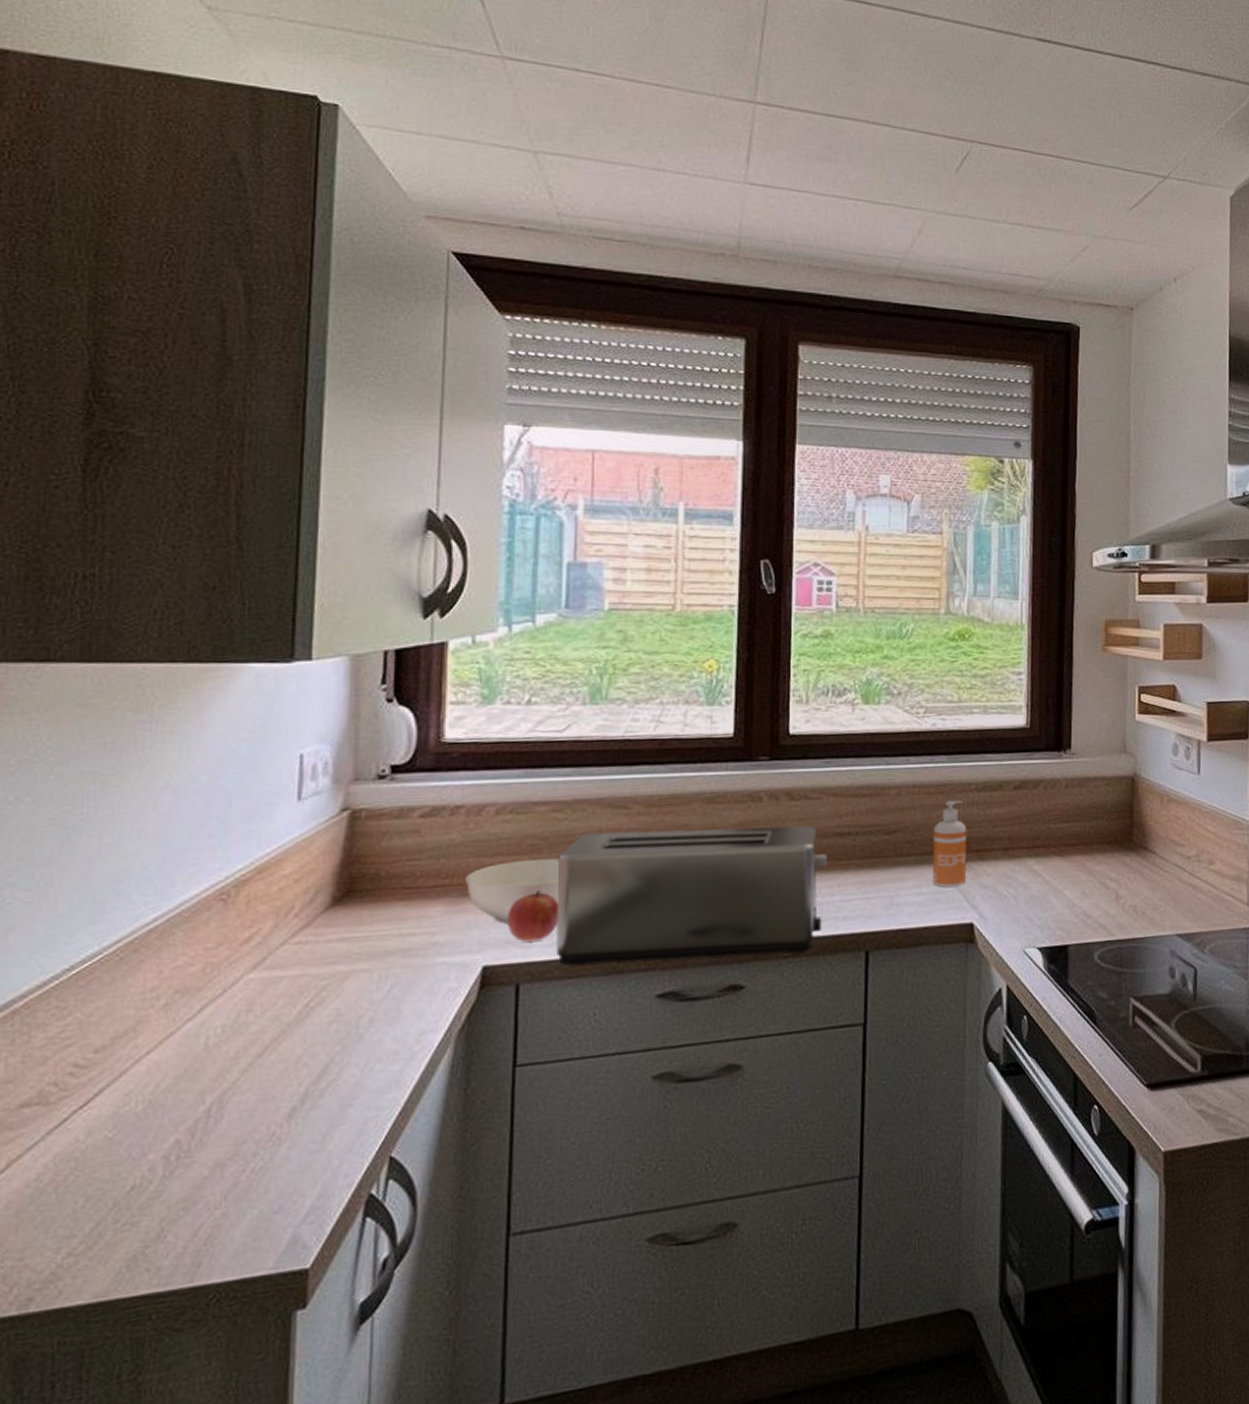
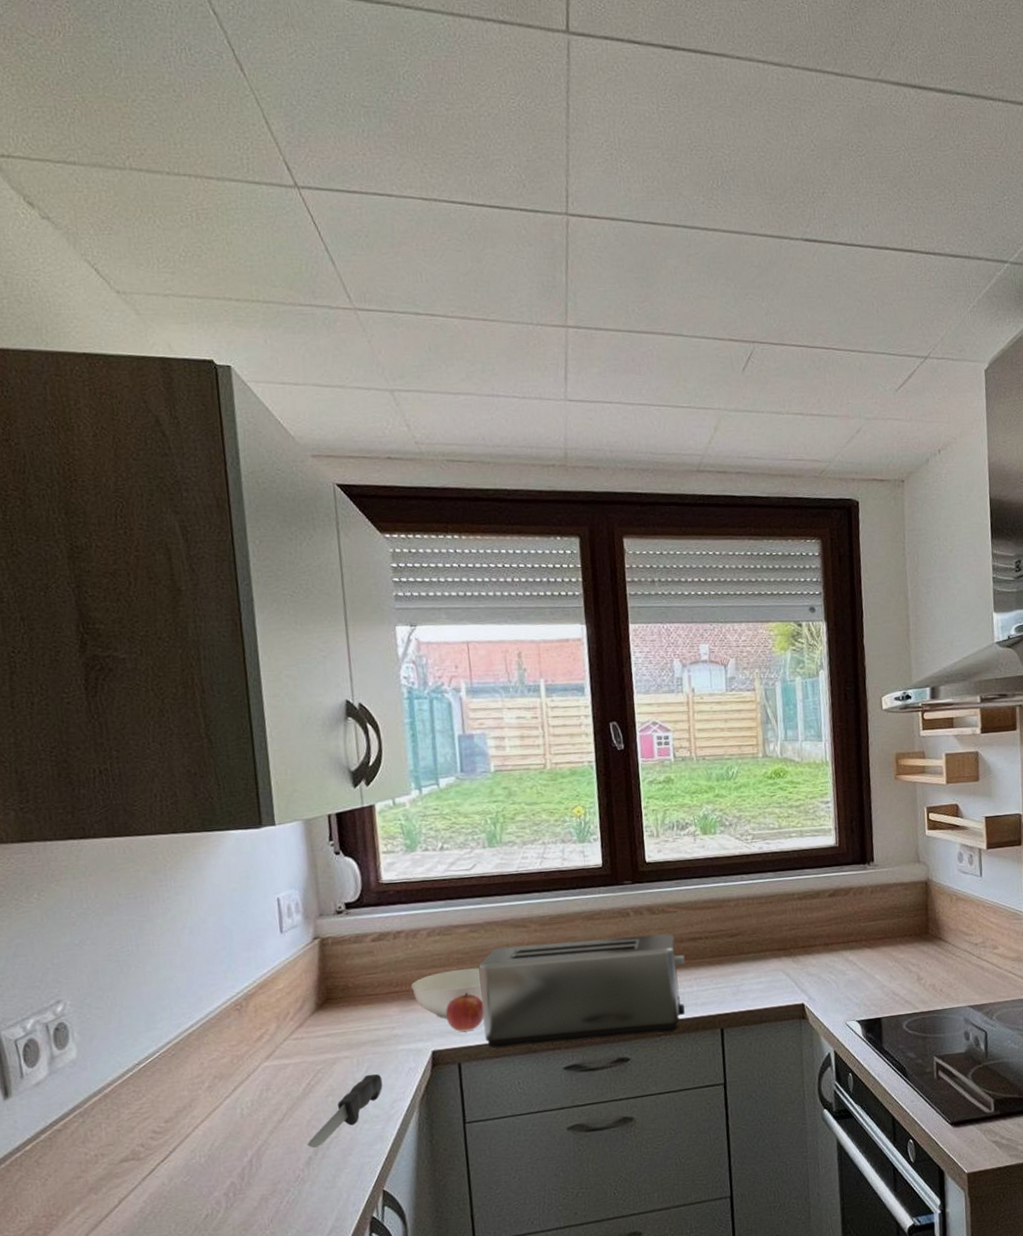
kitchen knife: none [292,994,410,1094] -> present [307,1073,383,1148]
soap dispenser: present [932,800,968,888] -> none [766,907,796,977]

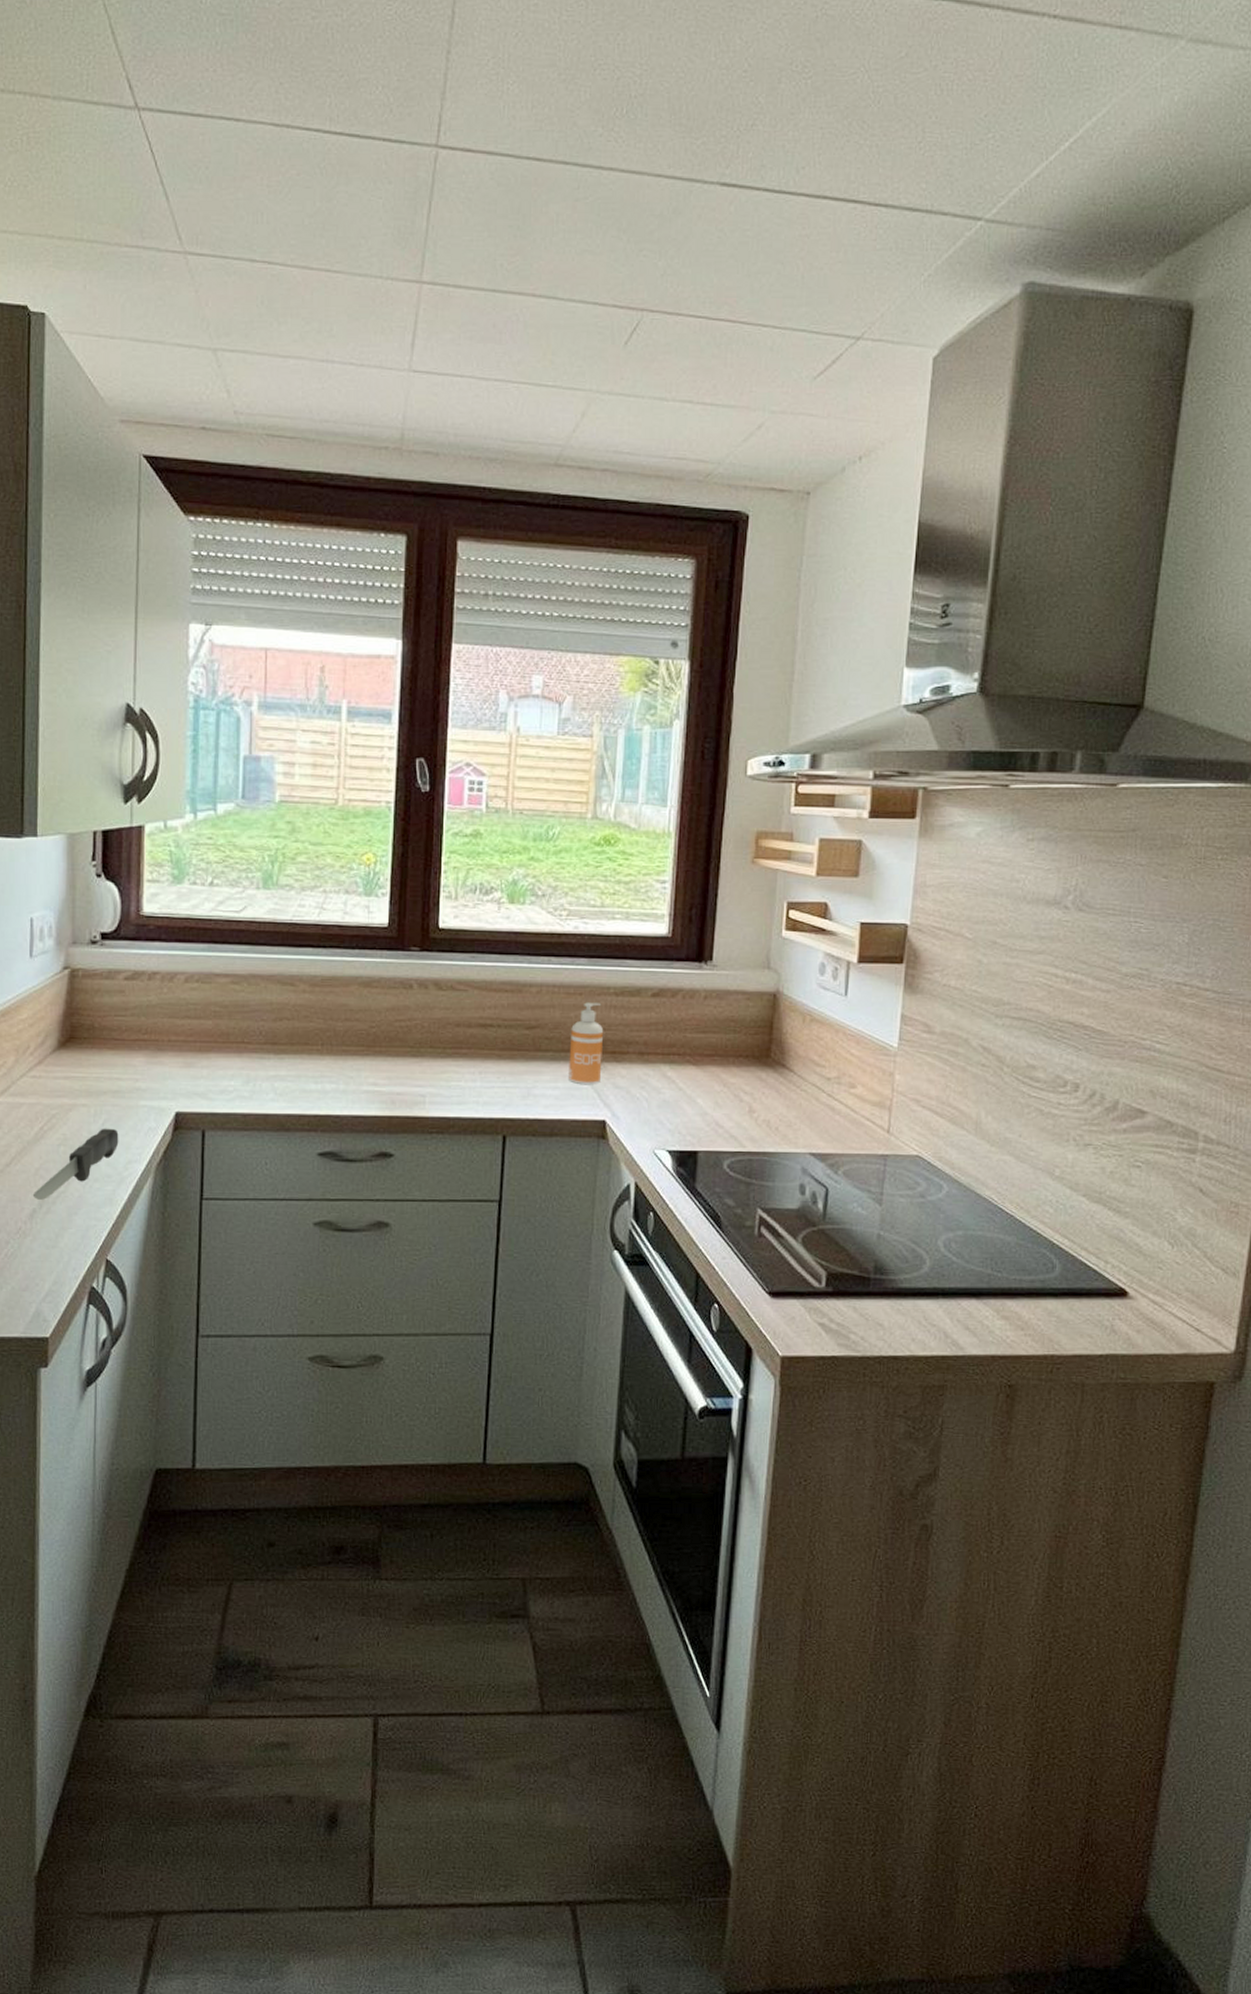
bowl: present [410,968,482,1018] -> none [160,1024,238,1077]
fruit: present [446,993,484,1032] -> none [196,1052,236,1095]
toaster: present [478,933,685,1048] -> none [234,1005,471,1129]
soap dispenser: none [766,907,796,977] -> present [567,1002,604,1085]

